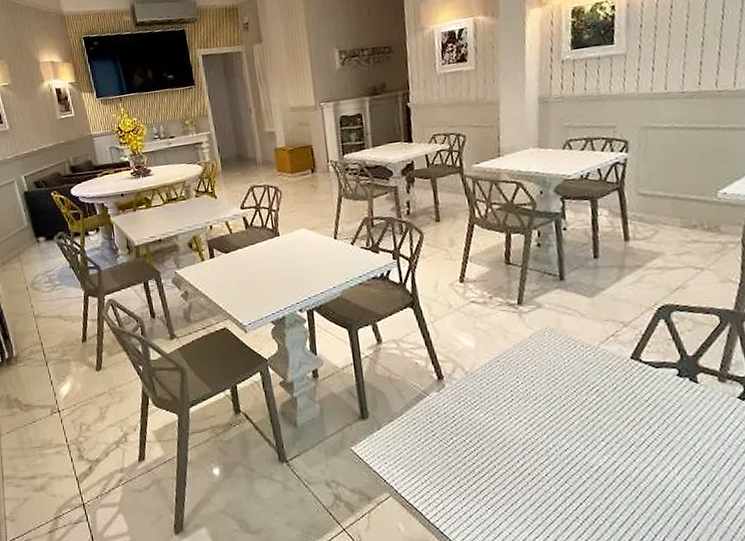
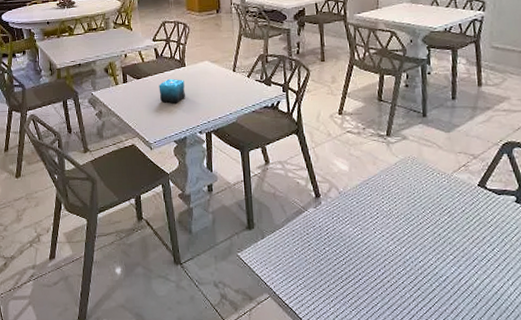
candle: none [250,250,282,279] -> present [158,78,186,104]

